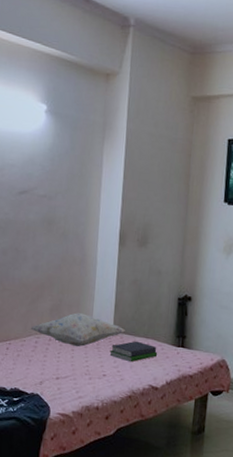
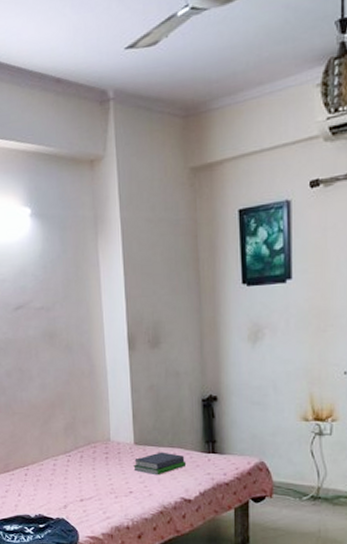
decorative pillow: present [30,313,125,347] -> none [46,429,147,464]

